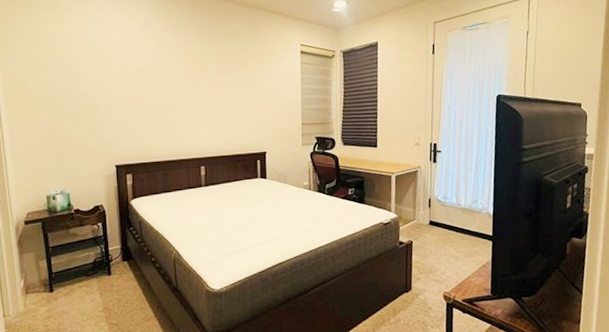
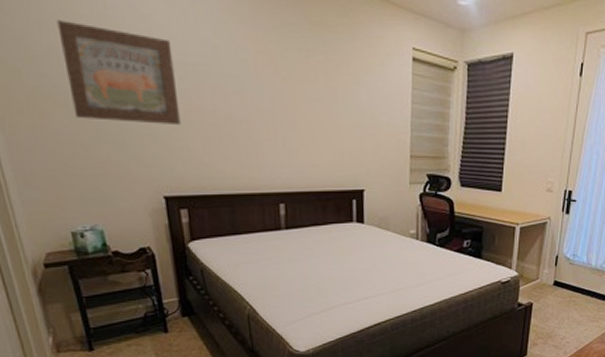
wall art: none [53,46,131,113] -> present [56,20,181,126]

